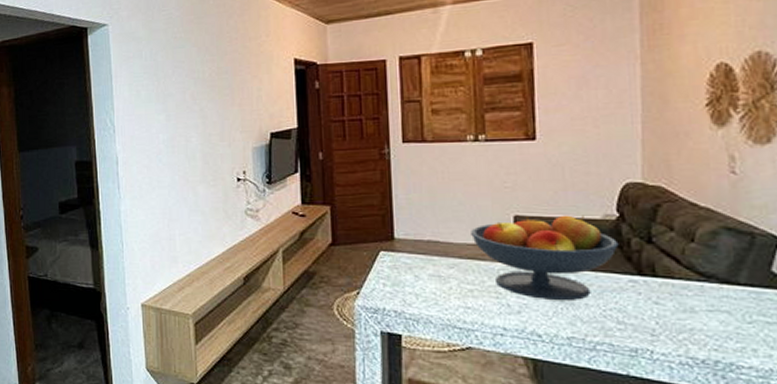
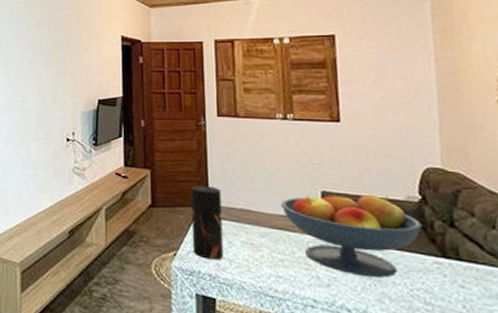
pepper grinder: none [373,219,410,296] -> present [190,185,224,260]

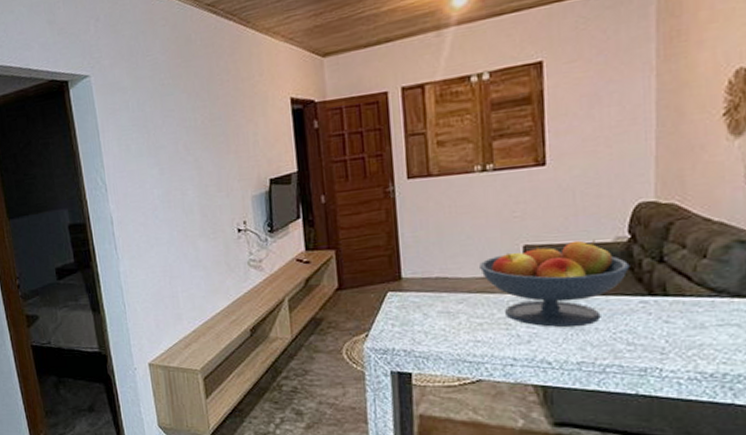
pepper grinder: present [190,185,224,260] -> none [380,258,419,335]

